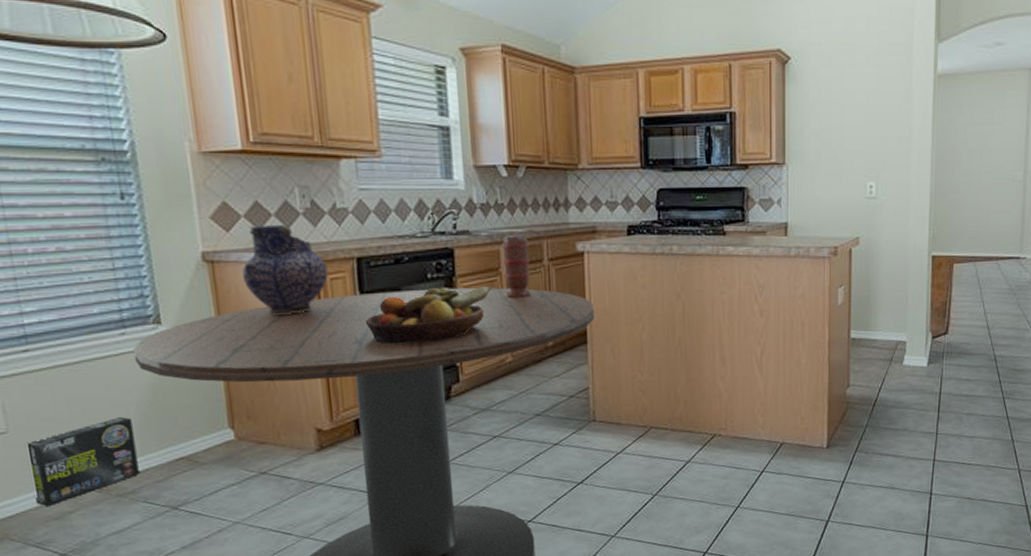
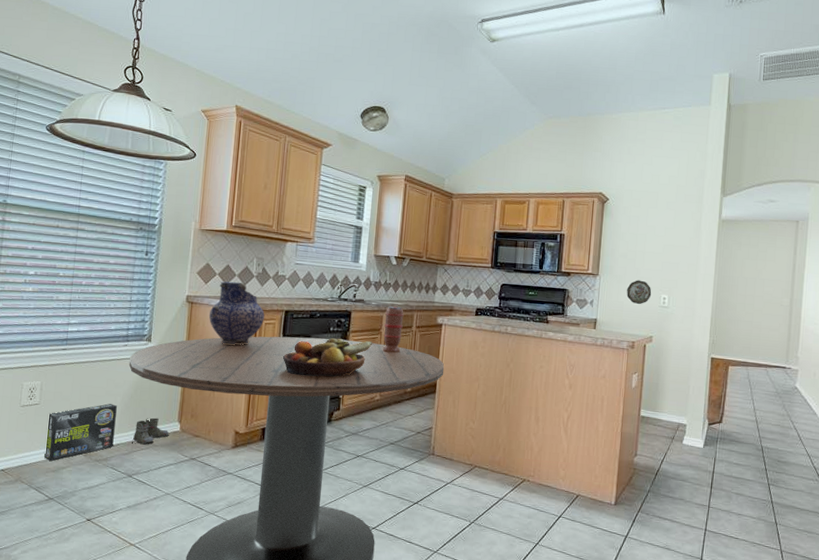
boots: none [166,427,221,465] -> present [133,417,169,444]
decorative plate: none [823,165,855,198] -> present [626,280,652,305]

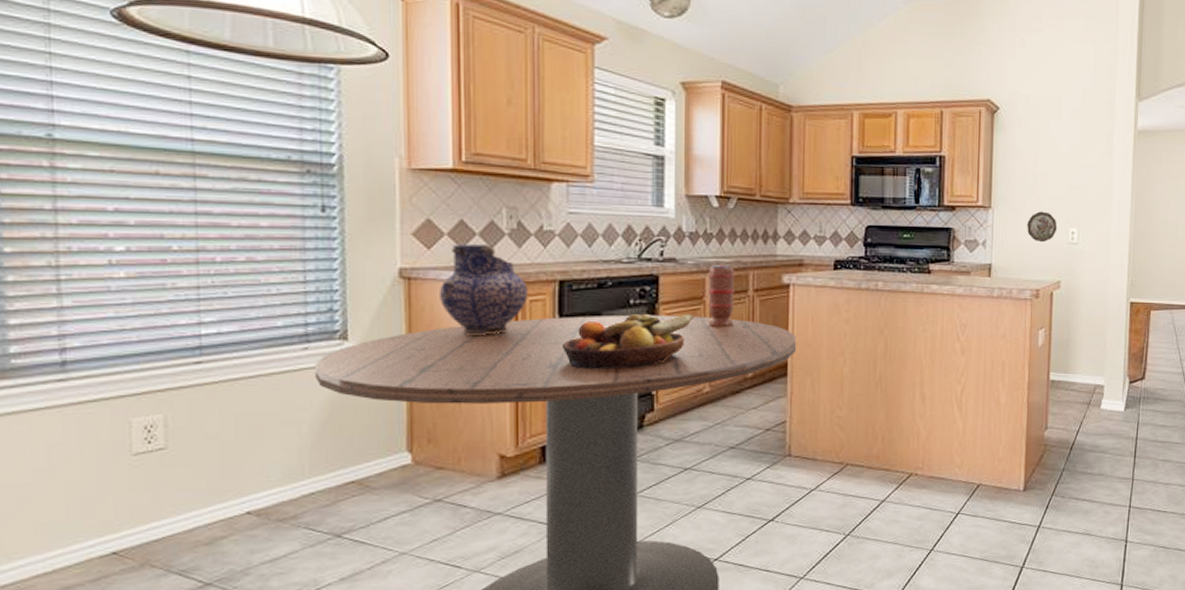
box: present [44,404,117,461] -> none [186,436,304,530]
boots: present [133,417,169,444] -> none [336,449,395,489]

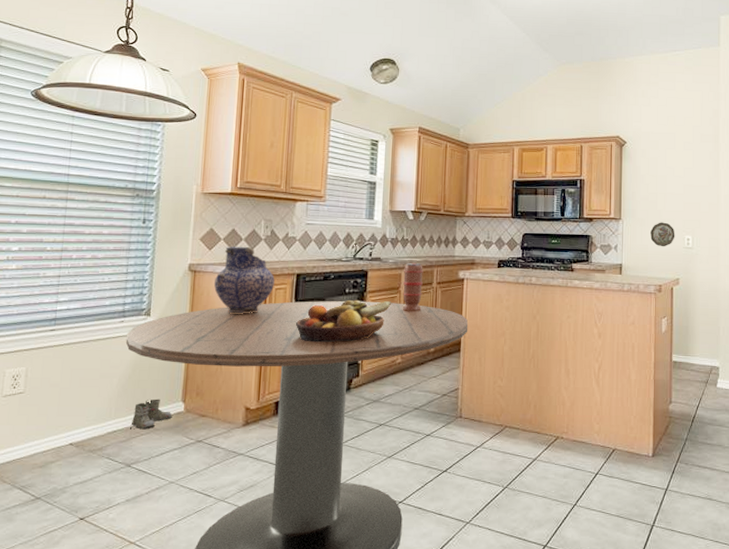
boots: none [336,449,395,489] -> present [131,399,172,429]

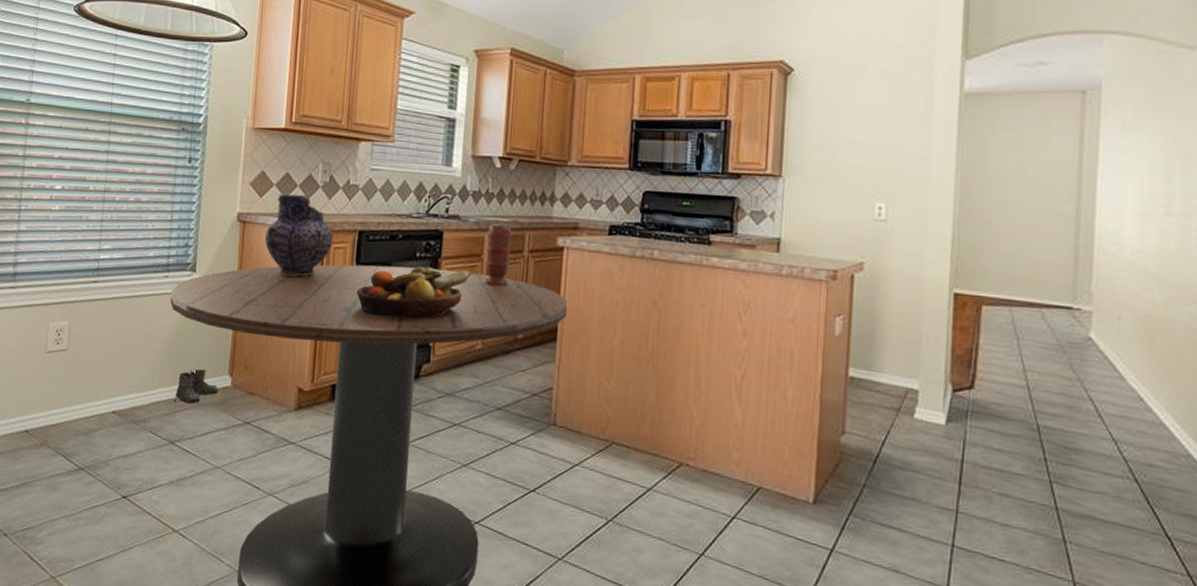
decorative plate: present [650,222,675,247] -> none [823,182,861,218]

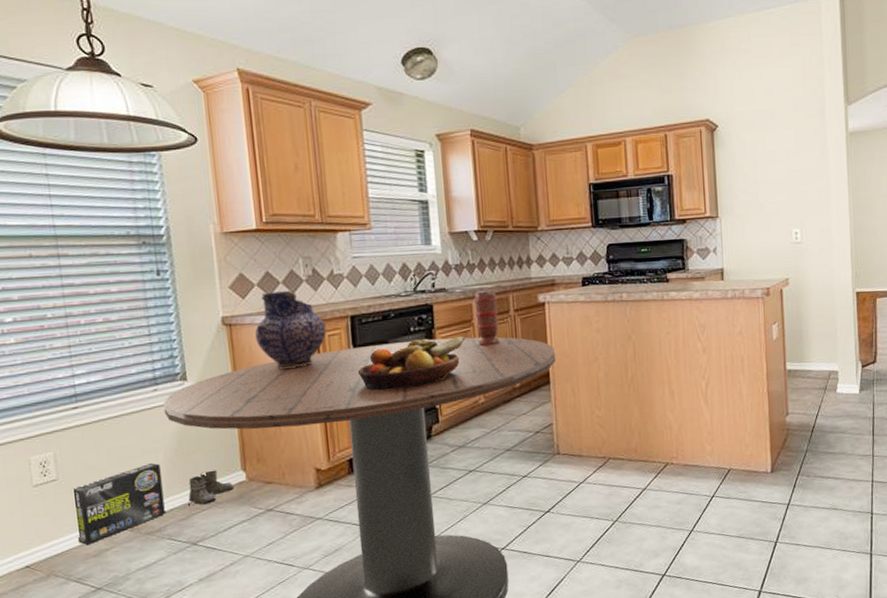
box: none [73,350,157,421] -> present [74,463,165,545]

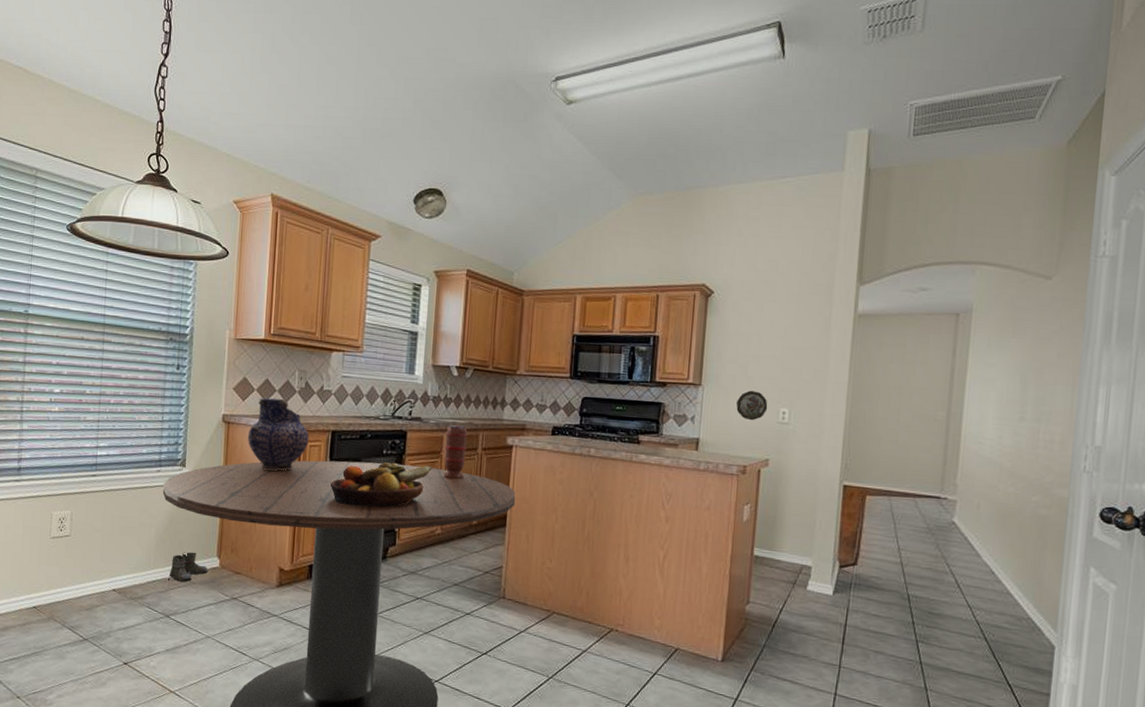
box: present [74,463,165,545] -> none [77,536,151,598]
decorative plate: none [753,216,782,245] -> present [736,390,768,421]

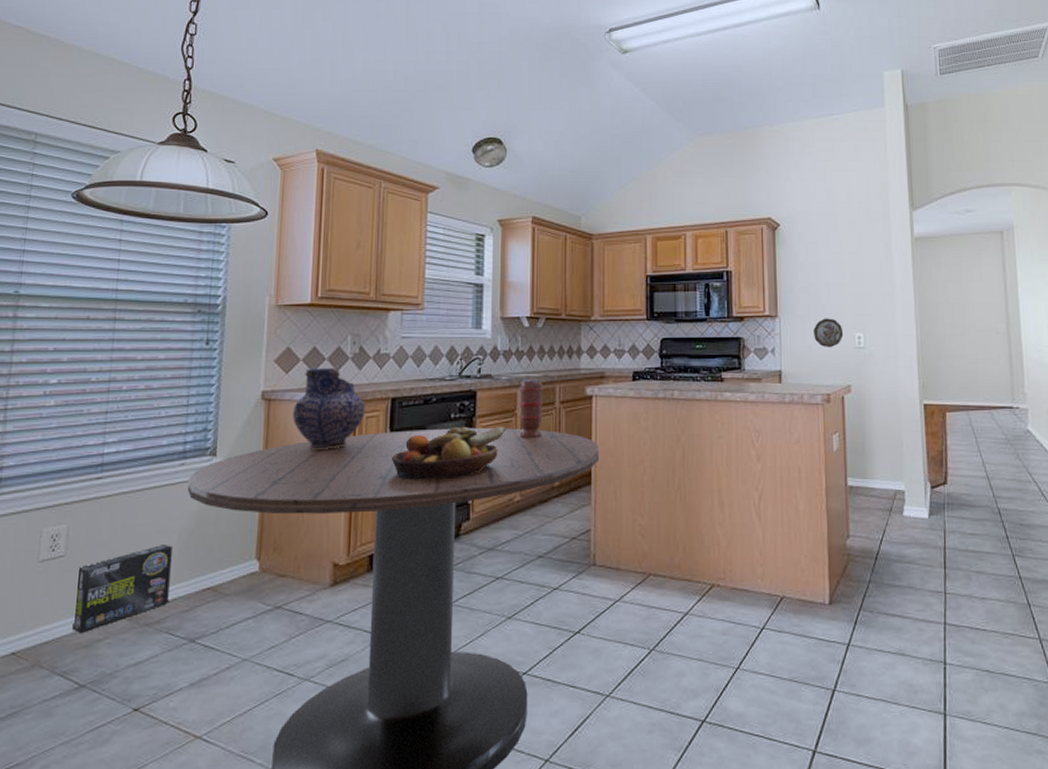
box: none [77,536,151,598] -> present [72,545,172,633]
boots: present [169,552,208,582] -> none [195,557,245,595]

